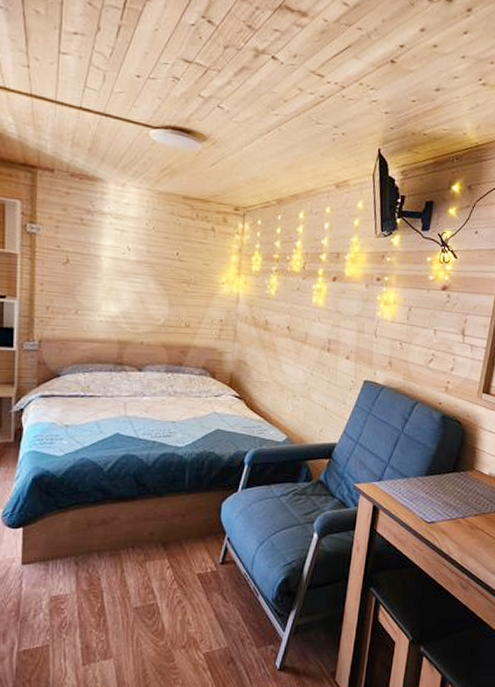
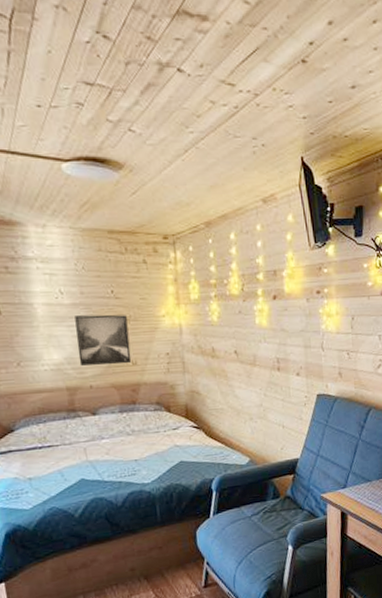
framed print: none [134,273,187,325] -> present [75,314,132,366]

